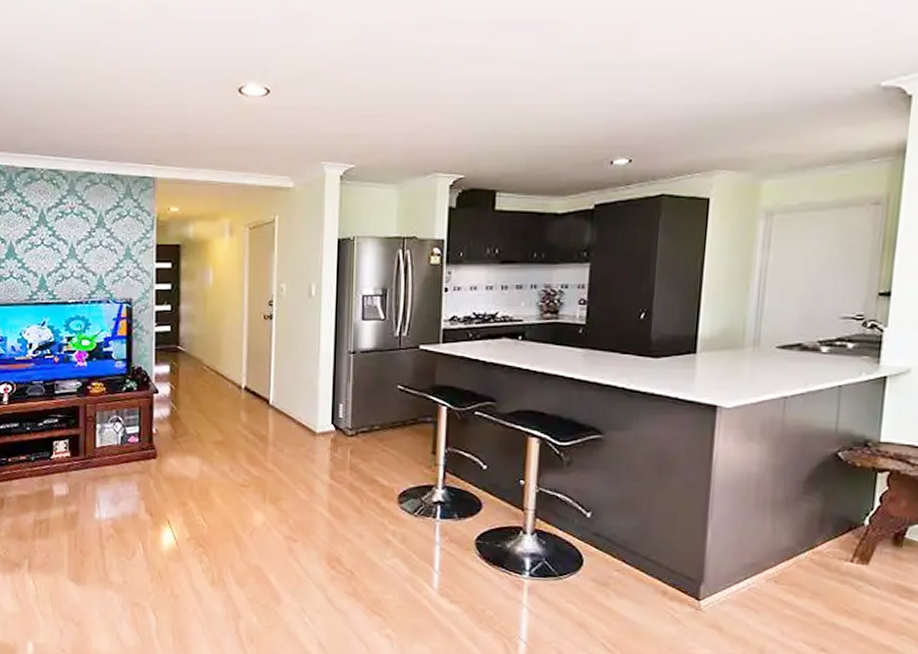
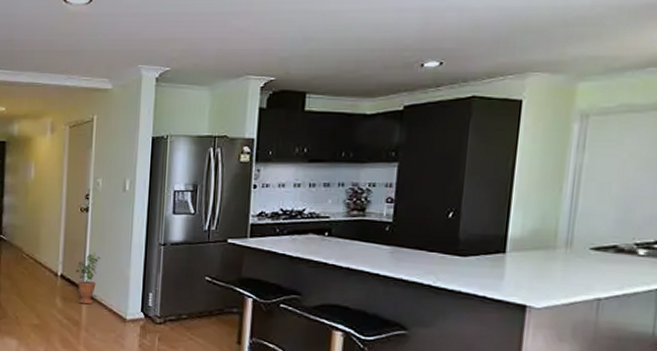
potted plant: none [260,362,287,418] -> present [75,252,101,305]

